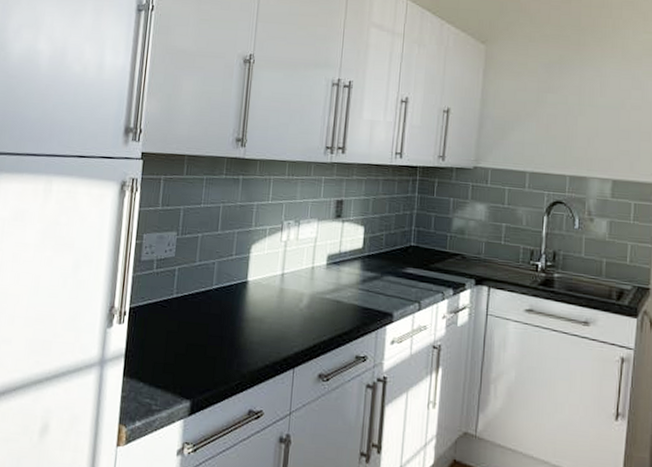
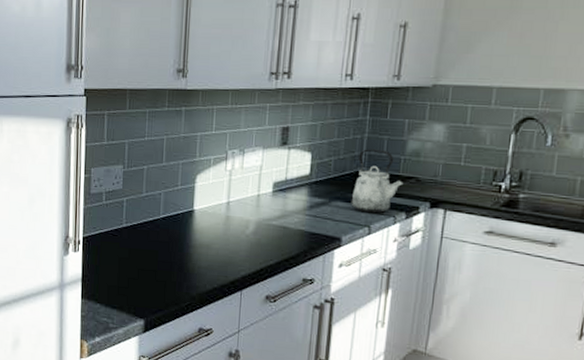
kettle: none [402,225,452,289] -> present [351,149,405,213]

